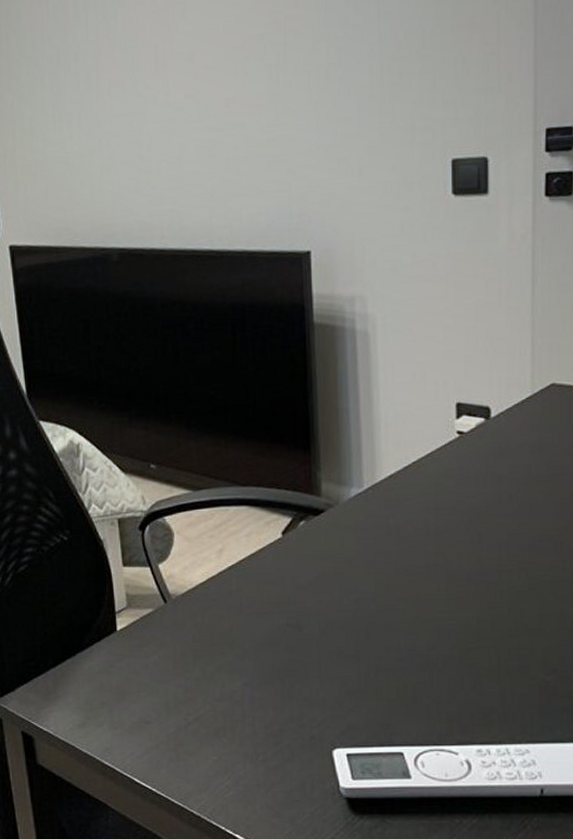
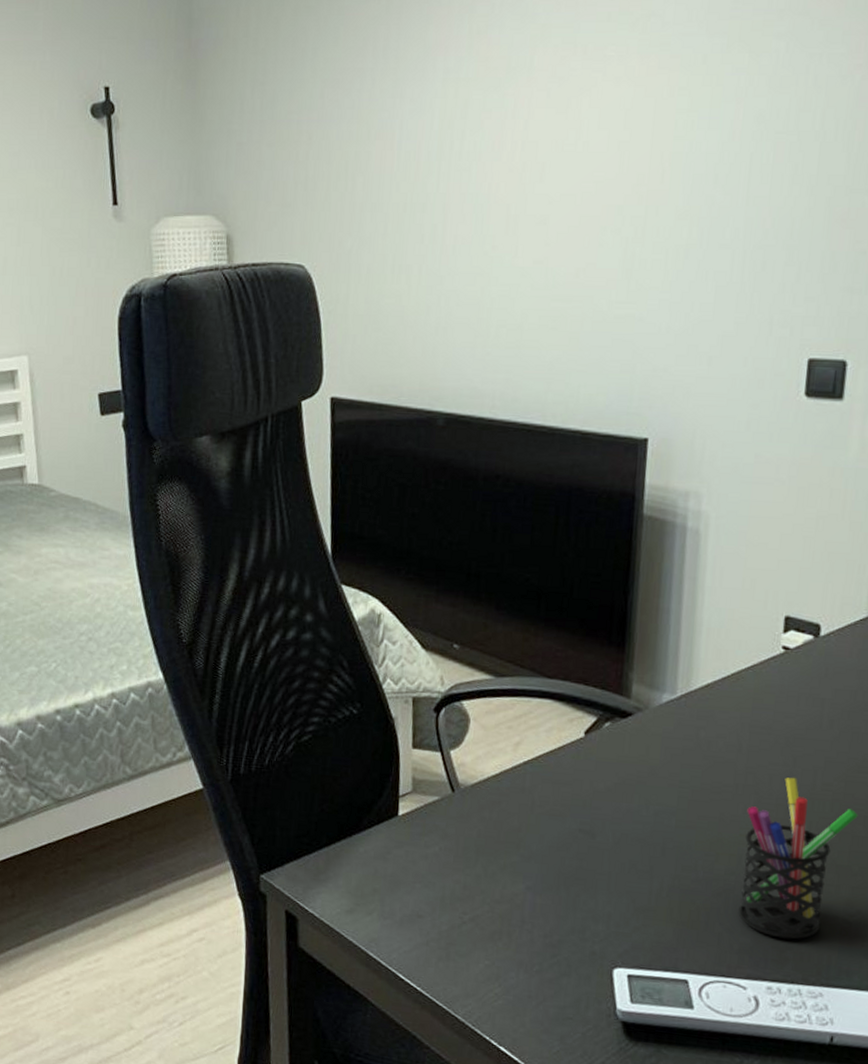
pen holder: none [441,552,544,703] -> present [738,777,858,939]

